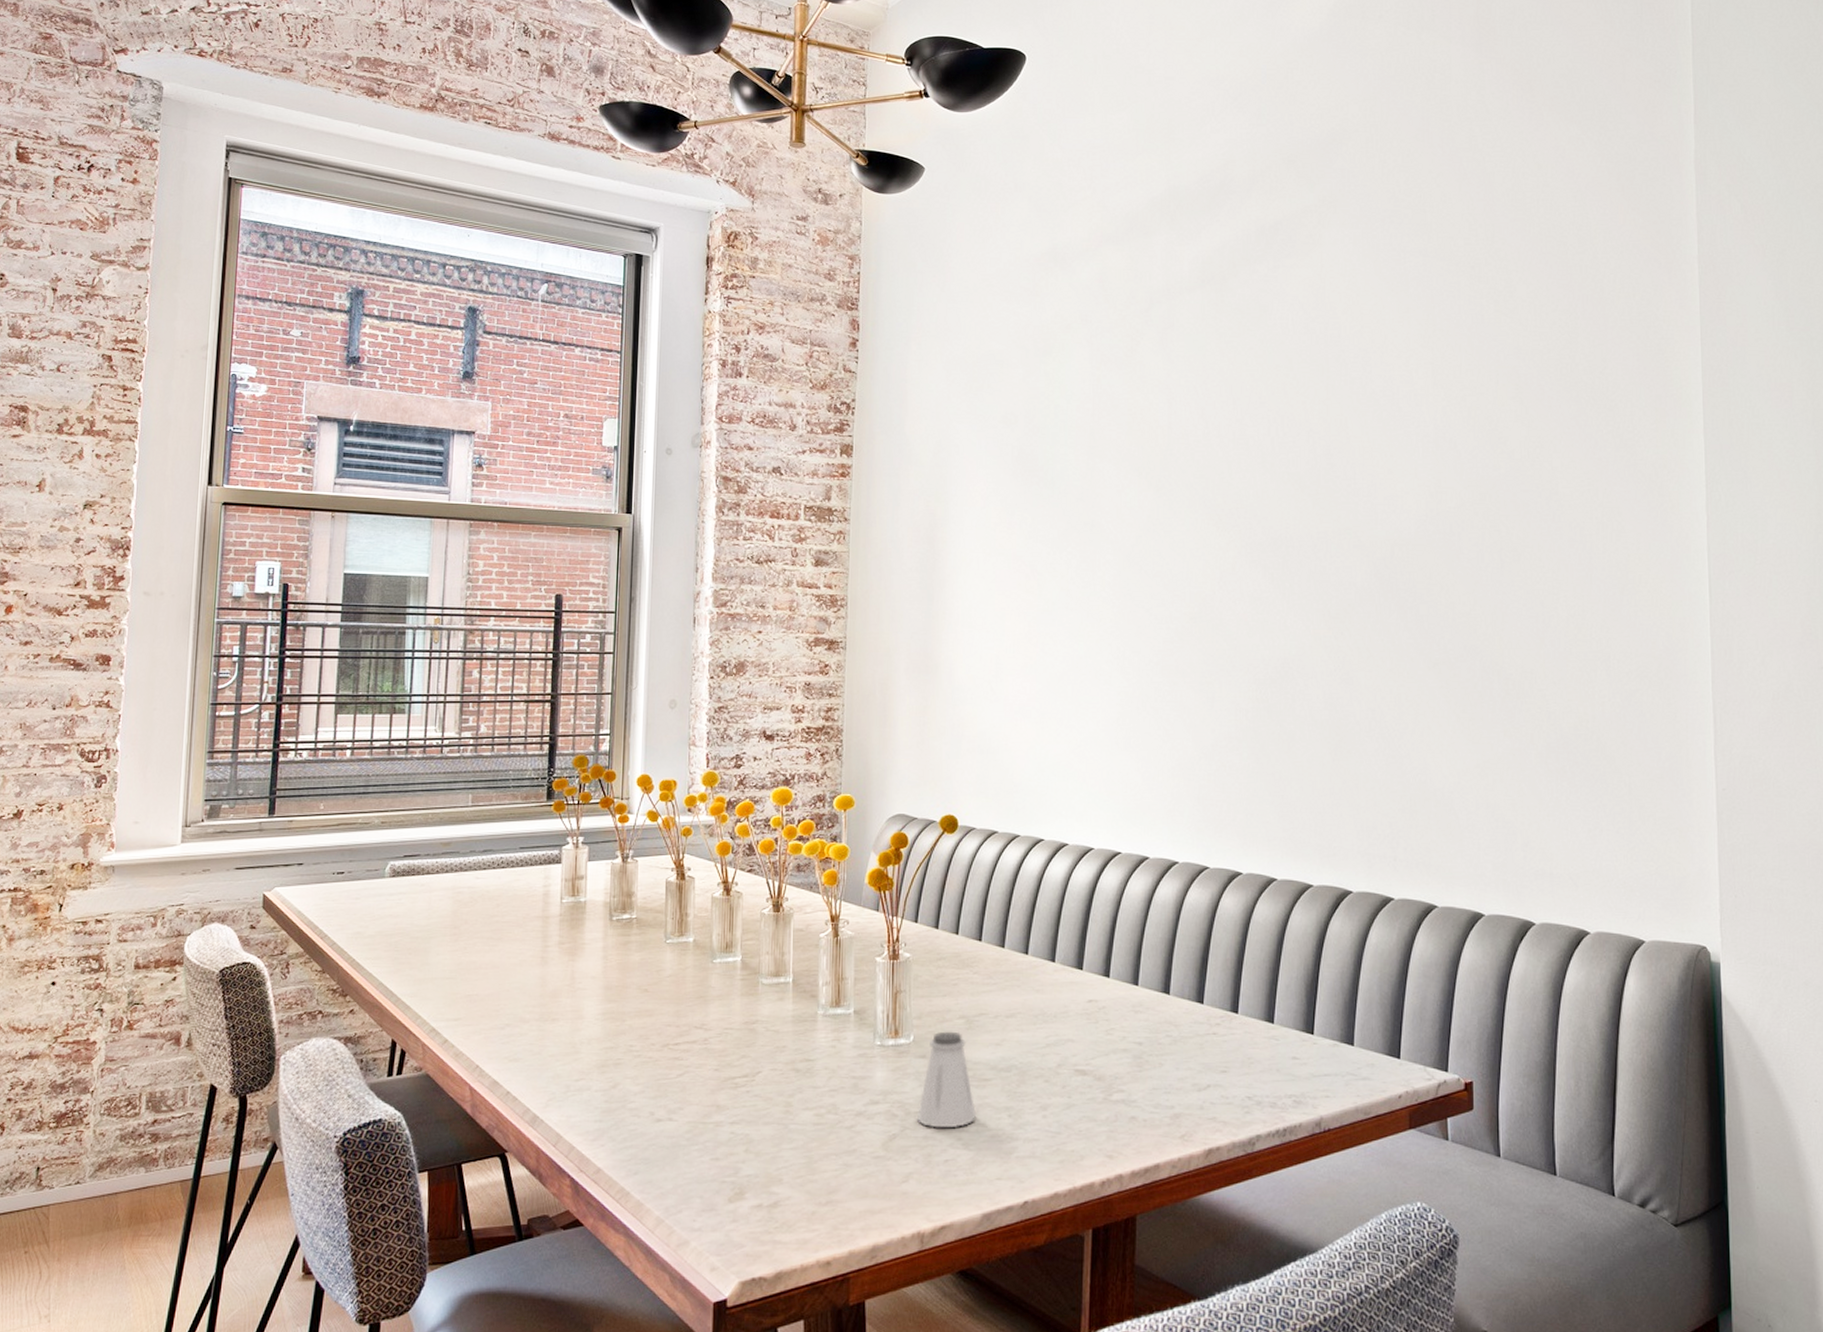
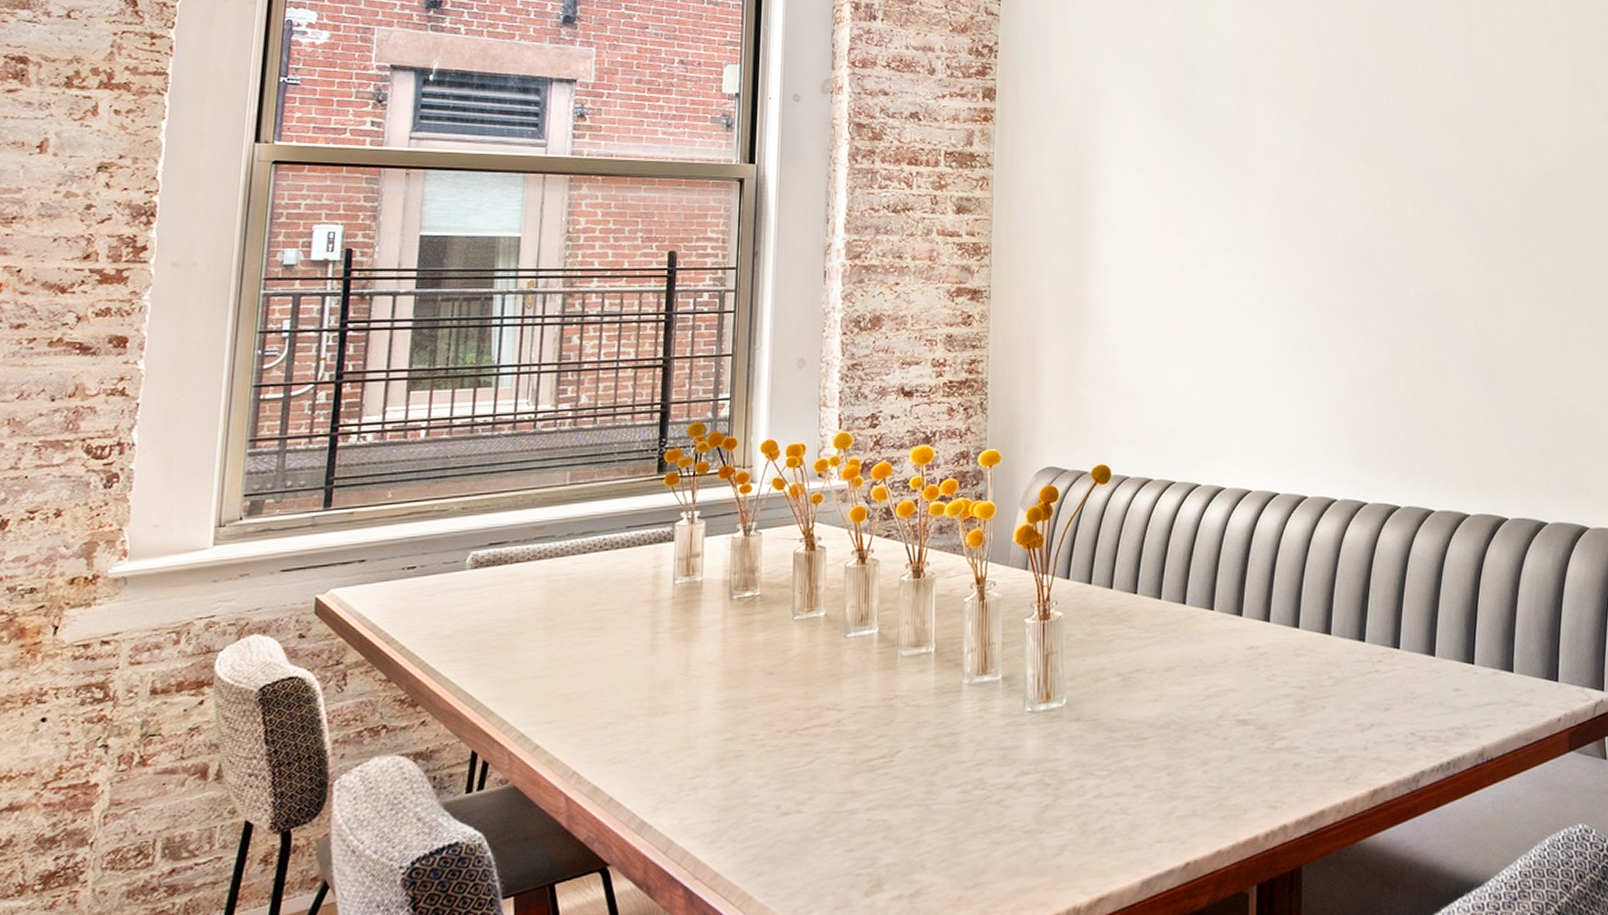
saltshaker: present [917,1031,977,1128] -> none [1071,690,1135,795]

